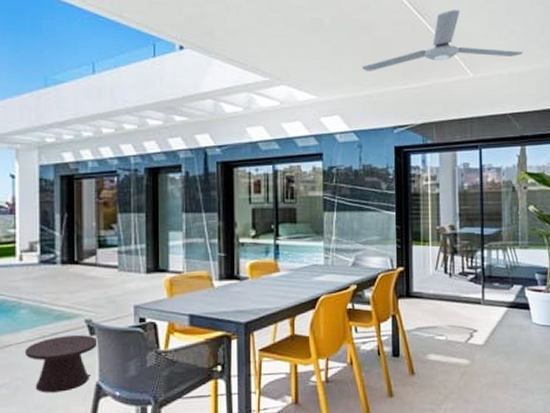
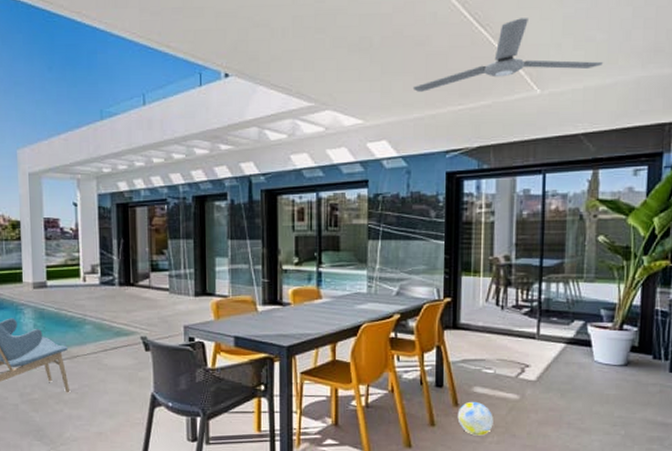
side table: present [24,334,99,393] -> none [90,349,153,400]
ball: none [414,368,448,404] -> present [457,401,493,436]

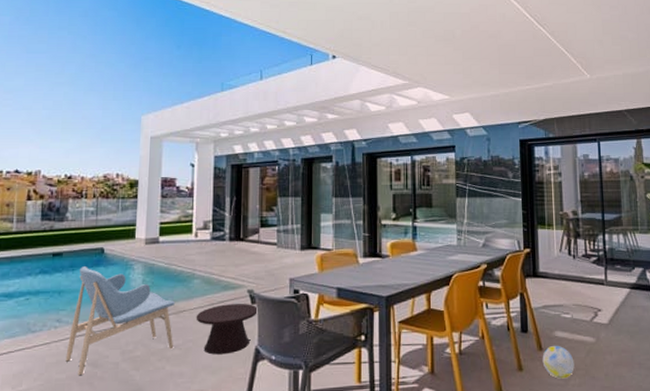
side table: none [90,349,153,400] -> present [196,303,259,355]
ceiling fan: present [412,18,603,92] -> none [489,20,635,74]

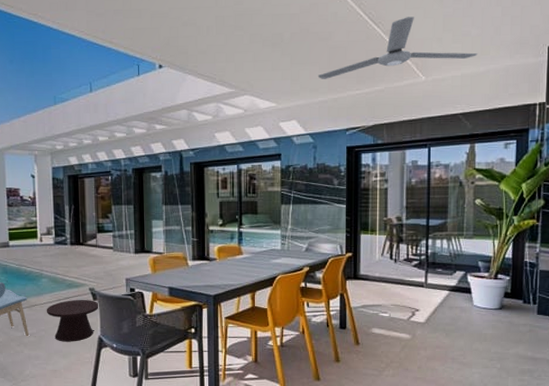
ceiling fan: none [489,20,635,74] -> present [317,17,477,79]
ball: present [542,345,575,379] -> none [358,340,389,370]

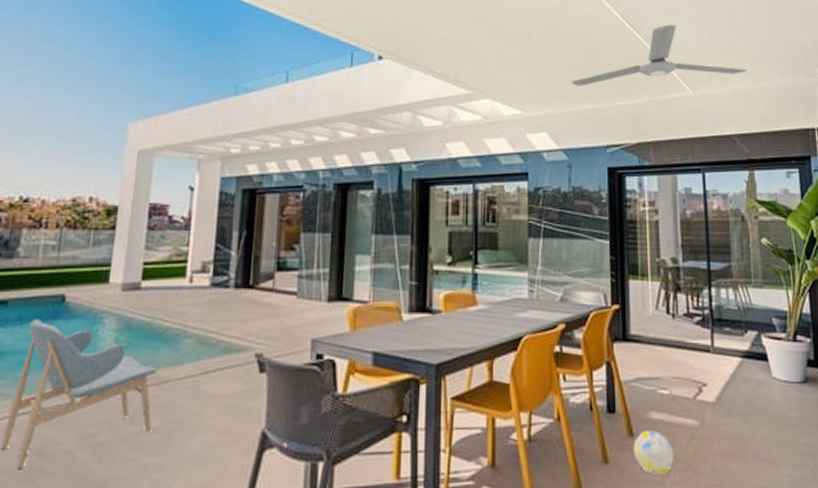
side table: present [46,299,100,342] -> none [184,371,269,441]
ball: none [358,340,389,370] -> present [633,429,674,474]

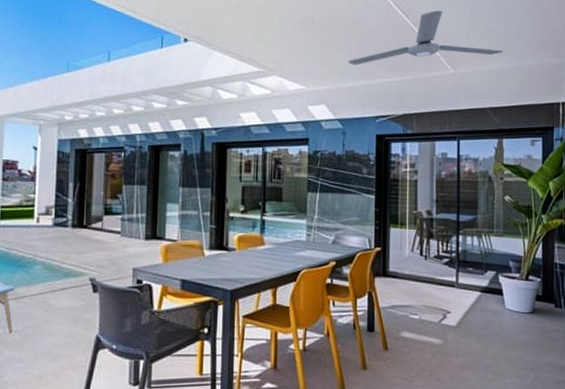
ball: present [633,429,674,474] -> none [387,345,420,379]

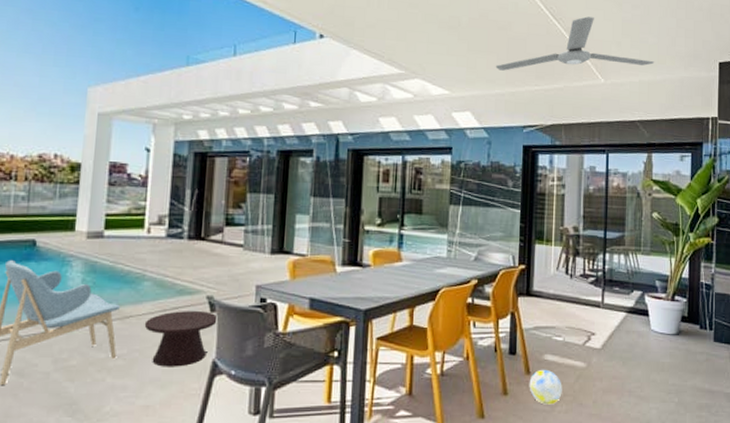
side table: none [36,291,101,342] -> present [144,310,219,367]
ball: none [387,345,420,379] -> present [529,369,562,405]

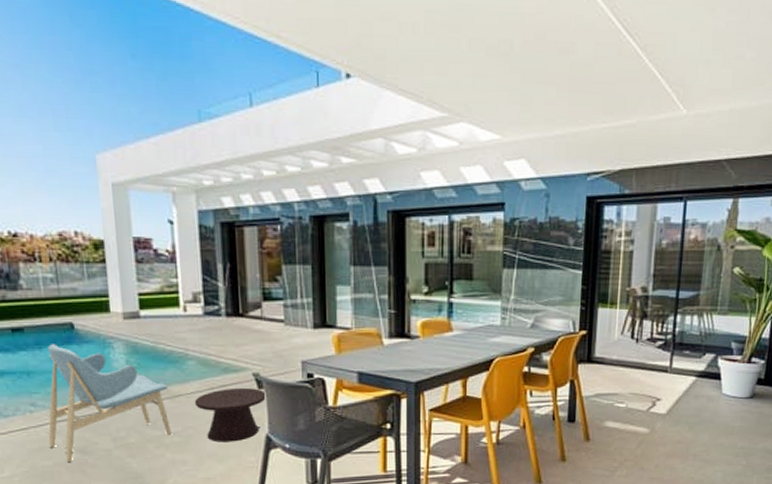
ceiling fan: present [495,16,654,71] -> none [554,28,750,106]
ball: present [529,369,562,405] -> none [588,435,623,470]

